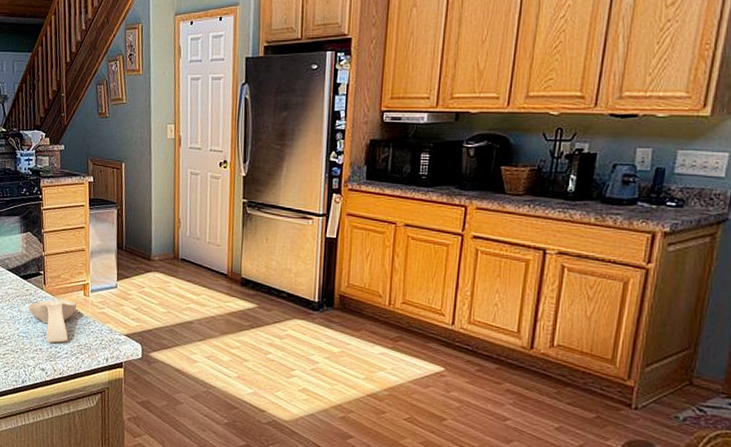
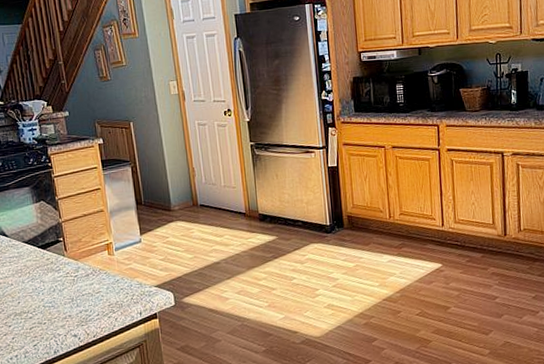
spoon rest: present [29,300,77,343] -> none [52,262,103,308]

